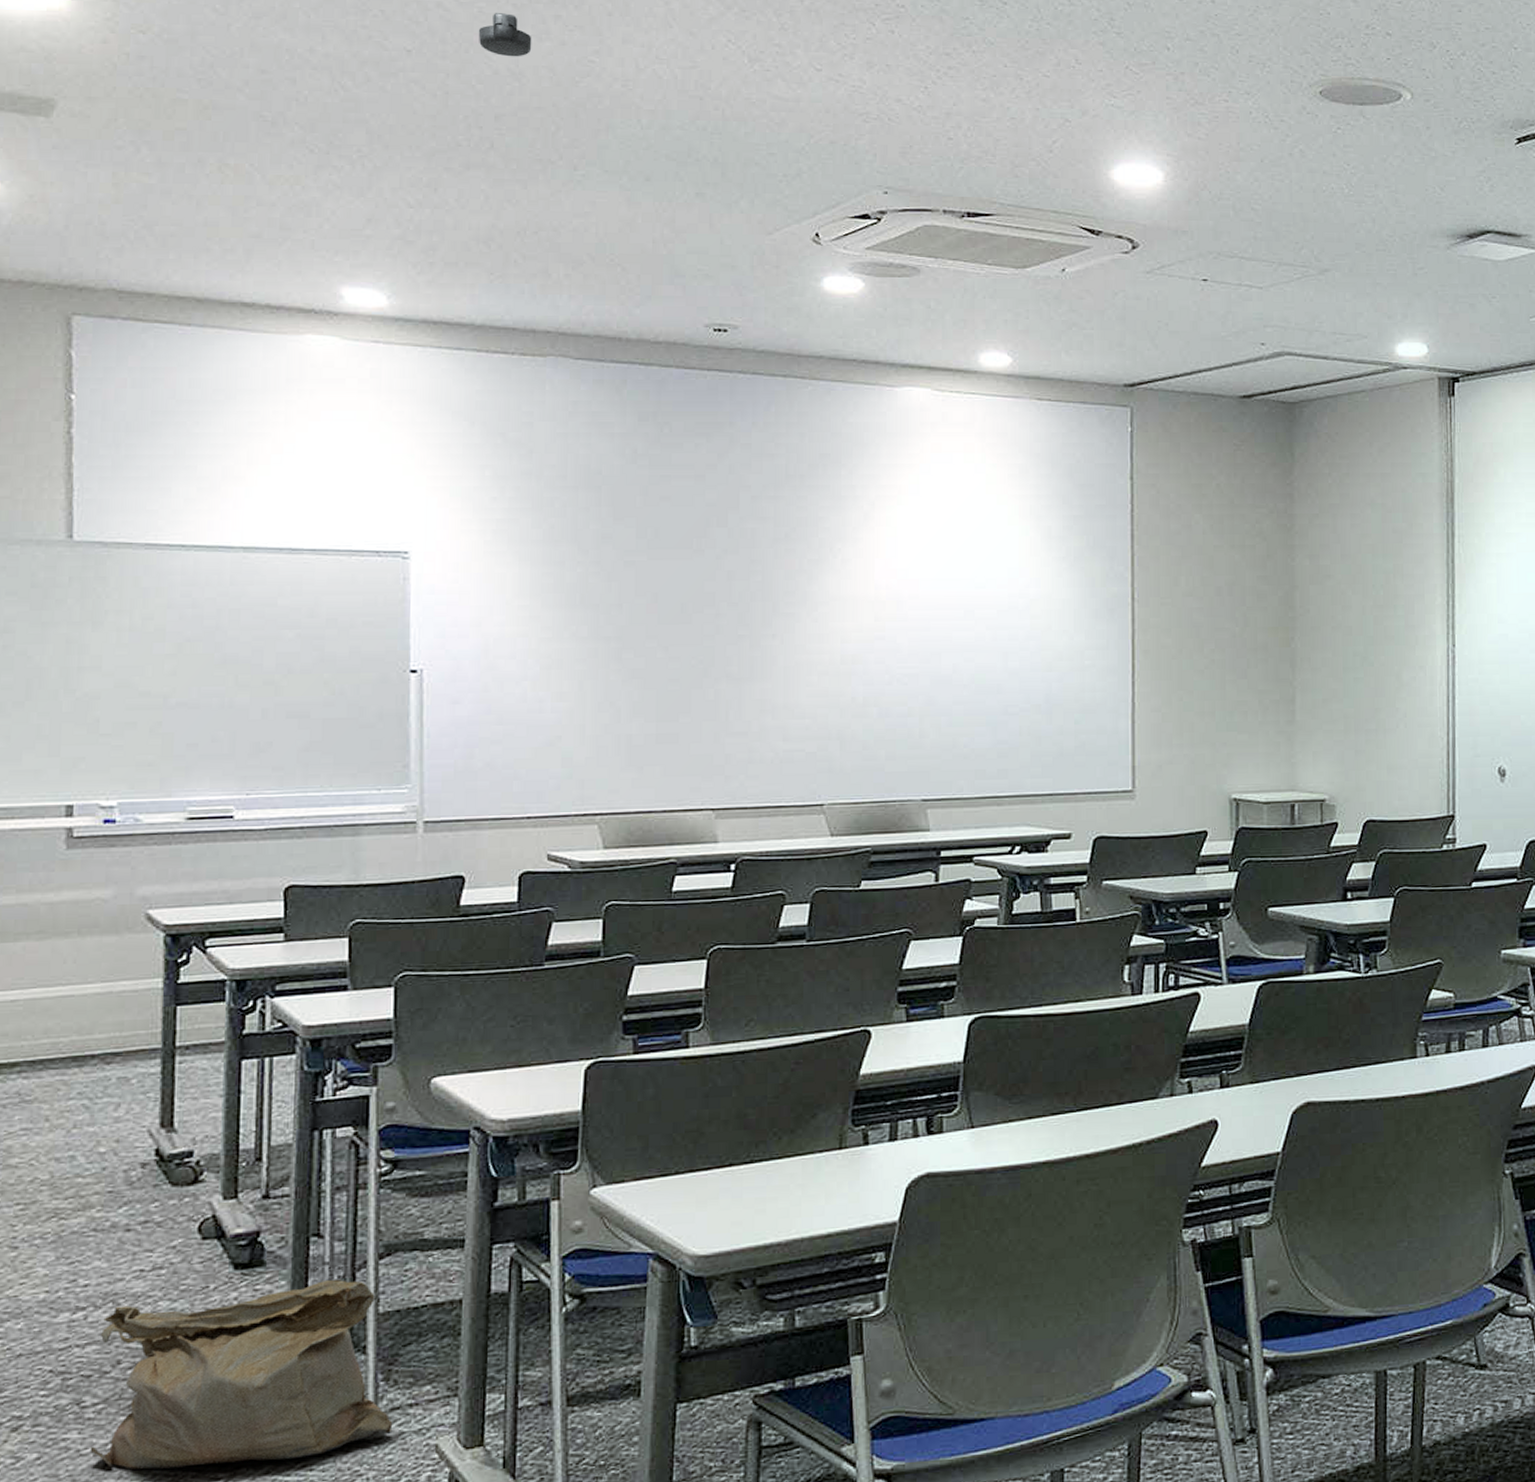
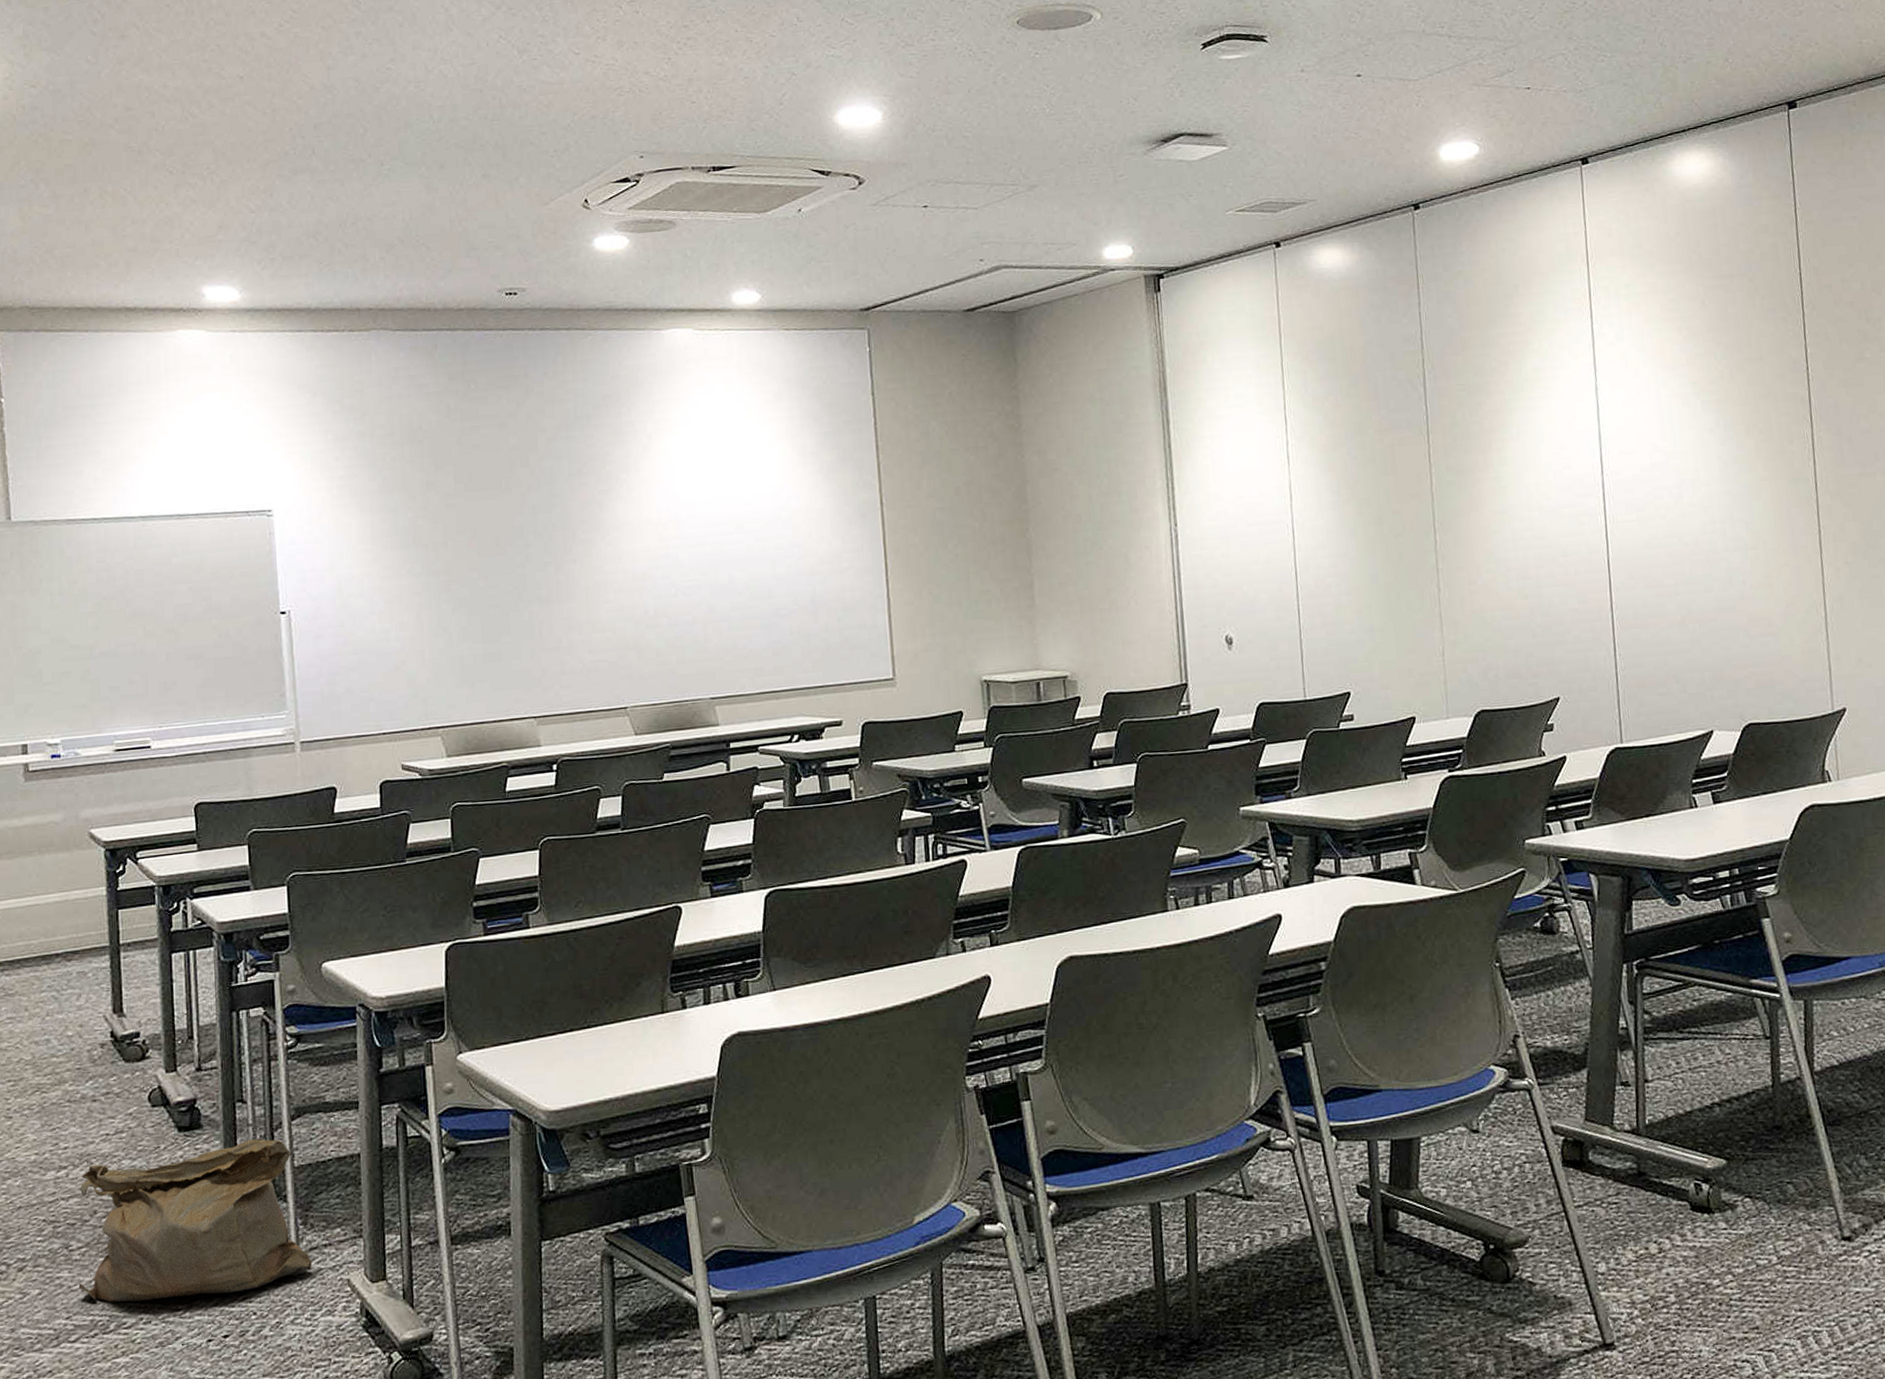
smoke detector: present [478,12,532,57] -> none [295,35,340,73]

